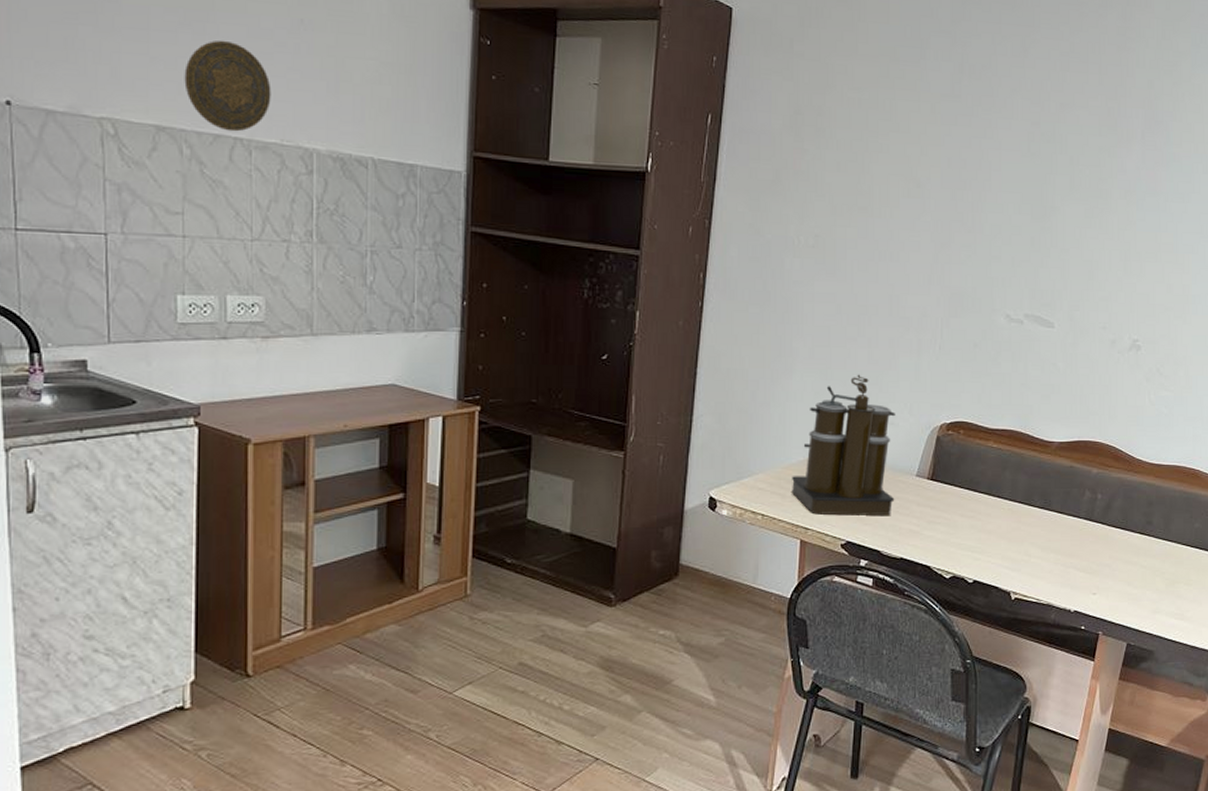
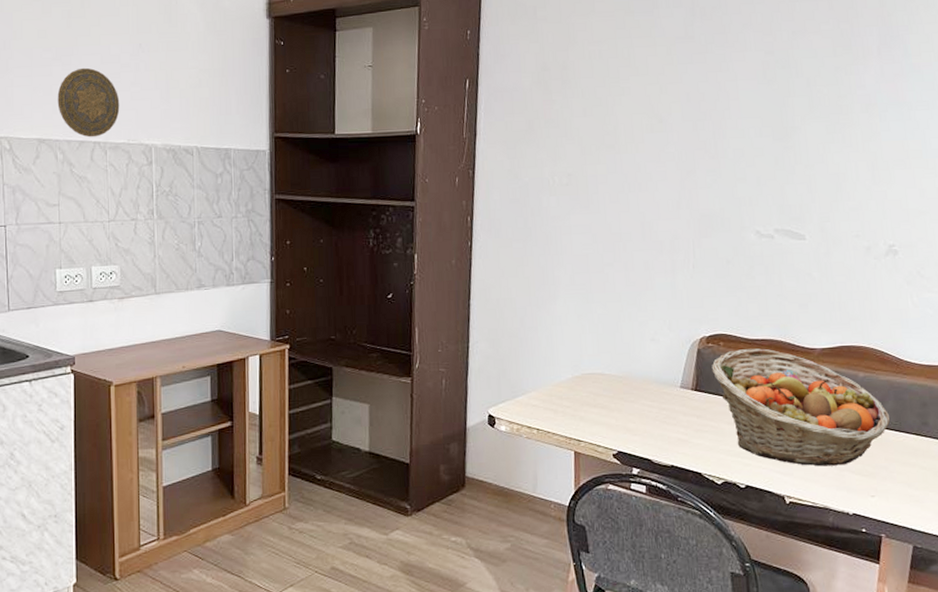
coffee maker: present [791,374,895,516] -> none [561,296,662,427]
fruit basket: none [949,439,1118,563] -> present [711,348,891,467]

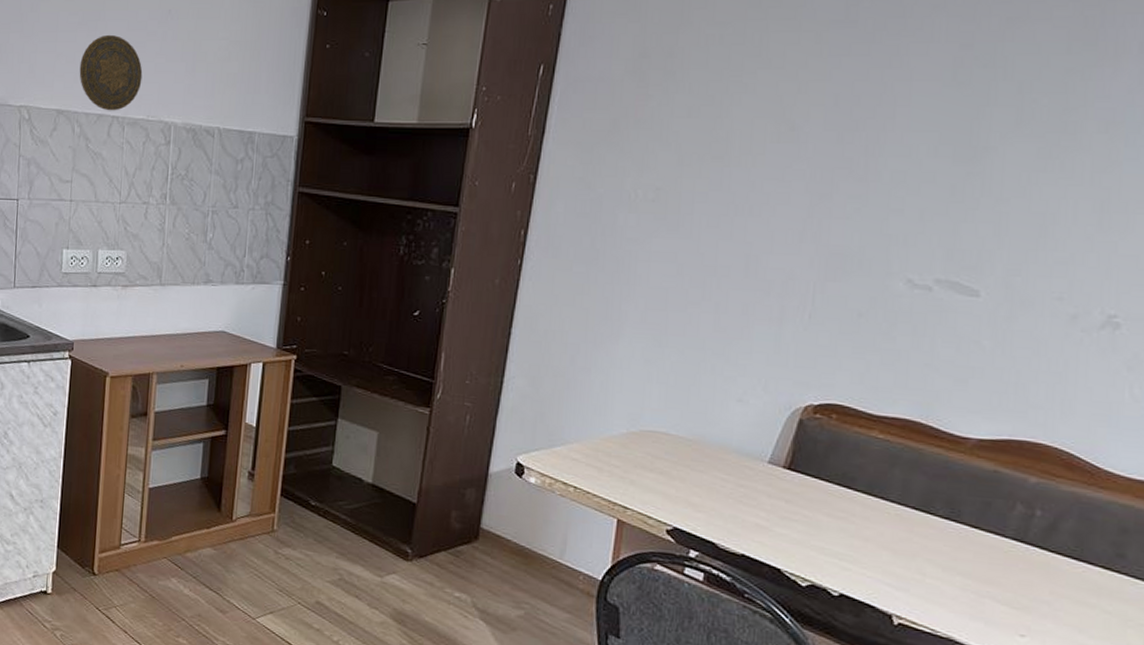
fruit basket: present [711,348,891,467] -> none [815,426,1068,591]

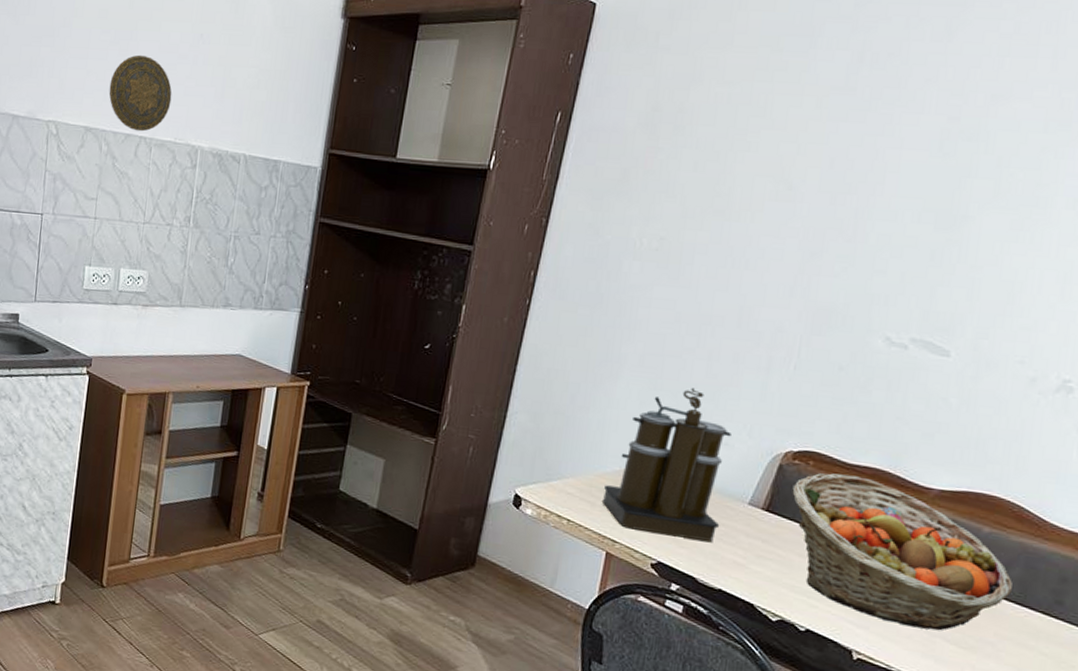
coffee maker: none [610,342,745,504] -> present [603,387,731,542]
fruit basket: none [815,426,1068,591] -> present [792,473,1014,631]

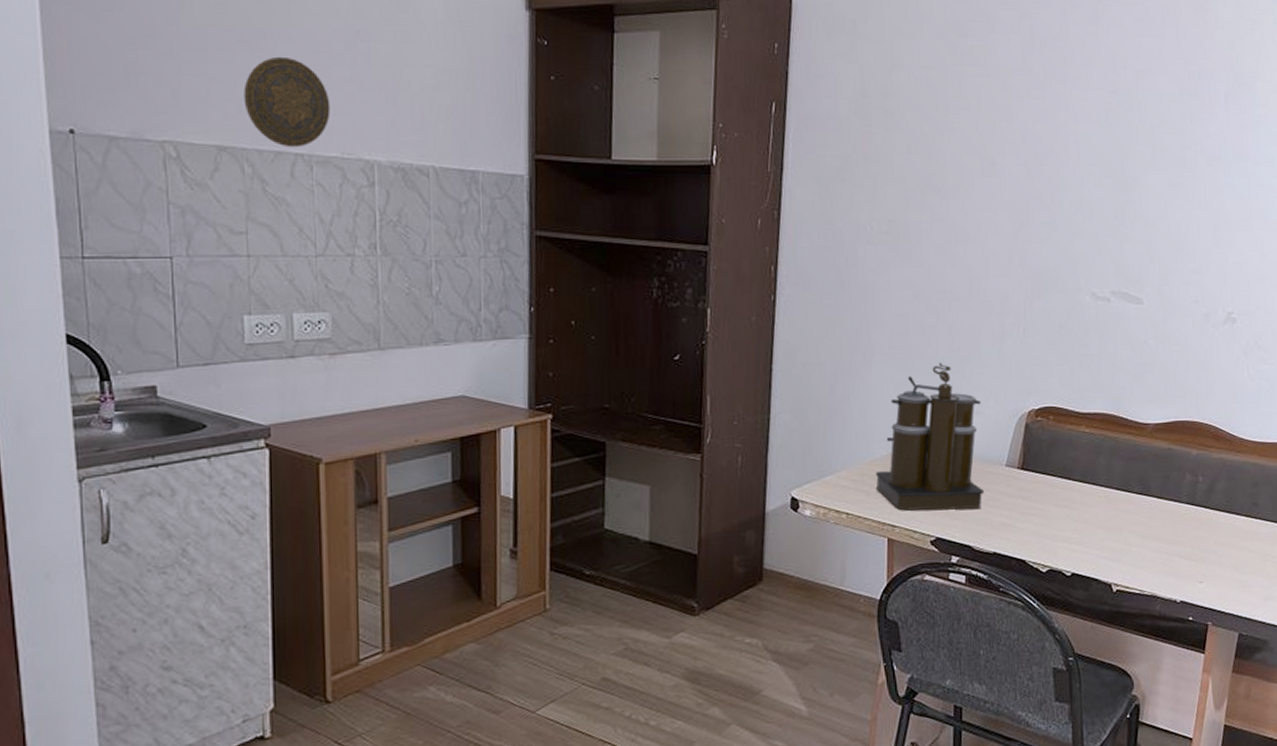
fruit basket: present [792,473,1014,631] -> none [1040,423,1222,552]

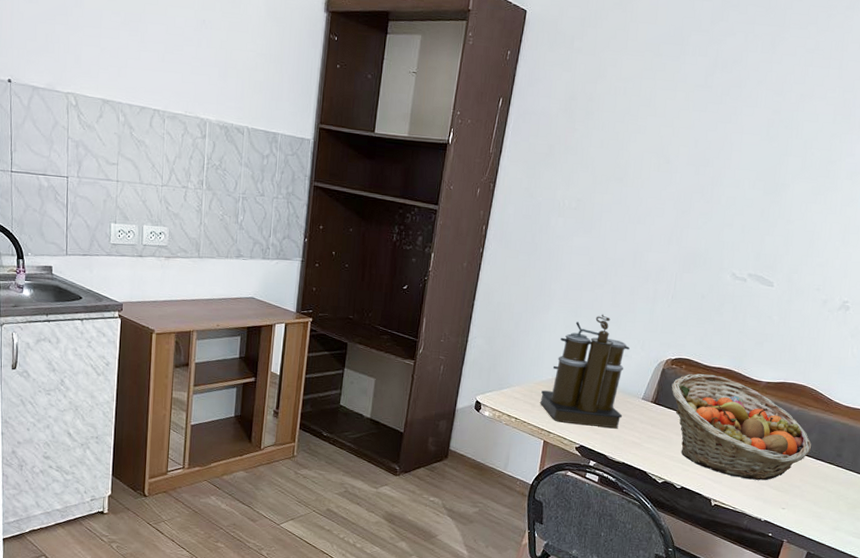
decorative plate: present [243,56,331,148] -> none [122,35,181,105]
fruit basket: none [1040,423,1222,552] -> present [671,373,812,481]

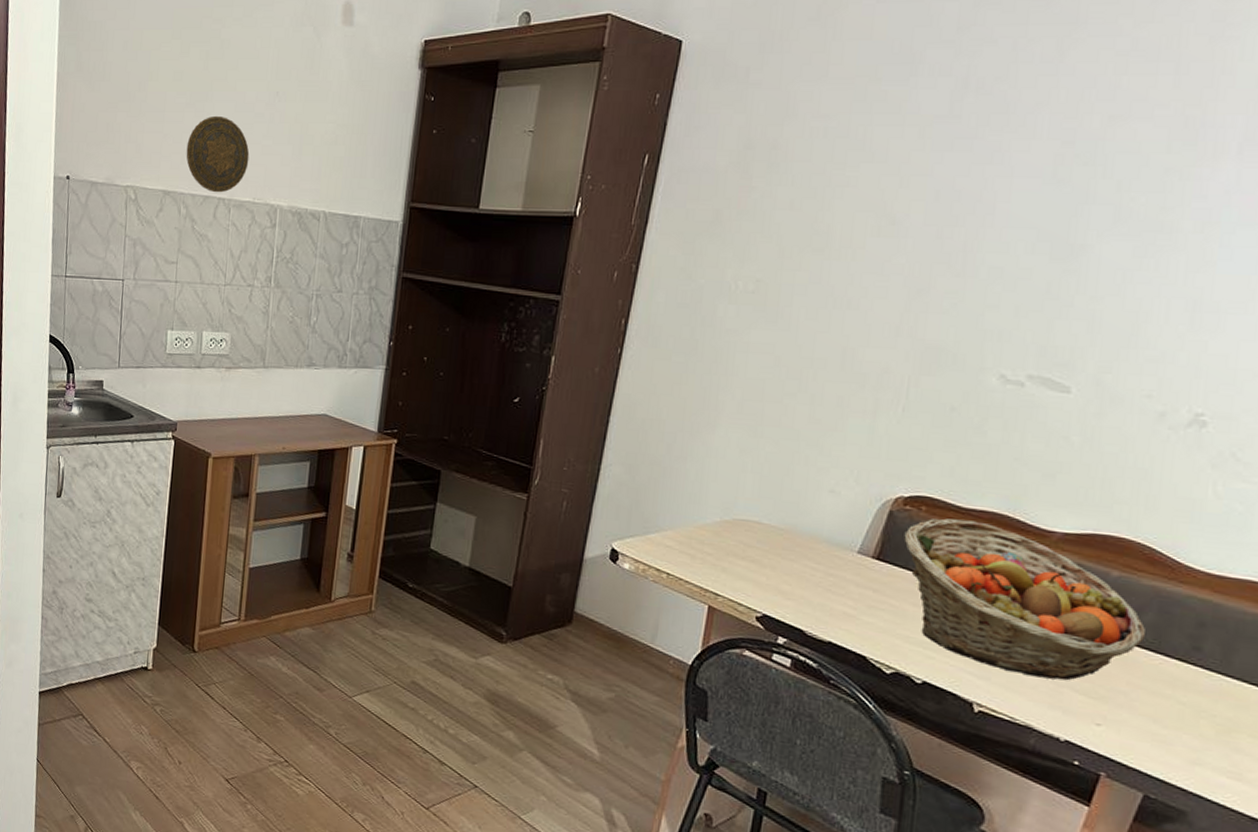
decorative plate: none [122,35,181,105] -> present [186,115,250,193]
coffee maker: present [540,314,630,428] -> none [703,433,837,593]

